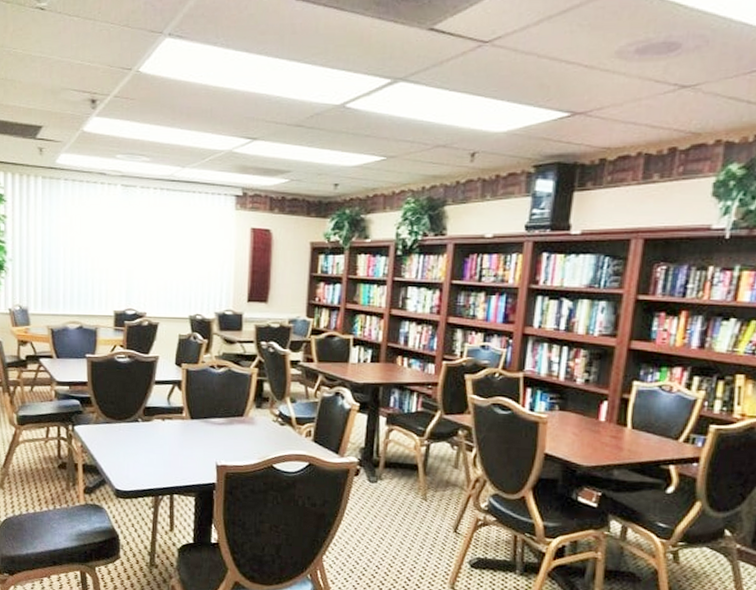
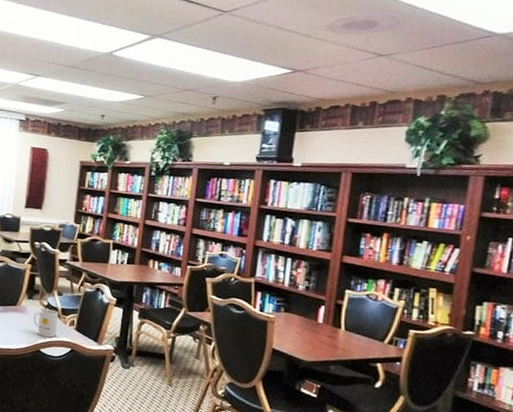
mug: none [264,419,293,451] -> present [33,309,59,337]

